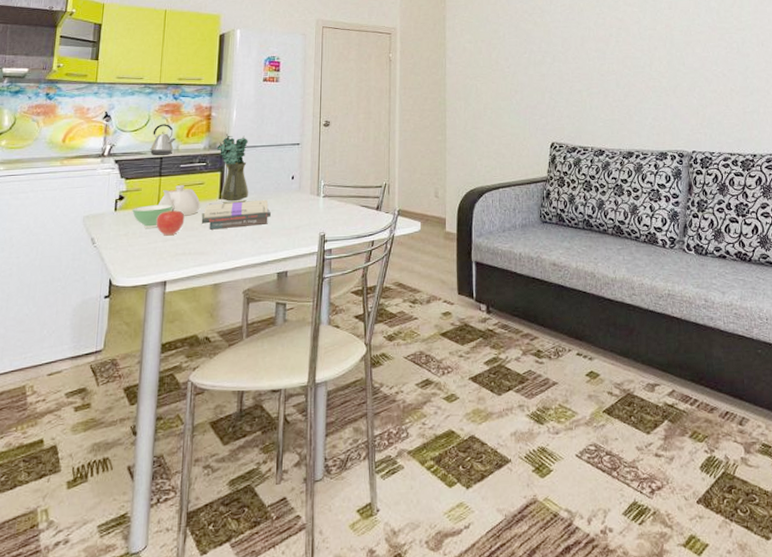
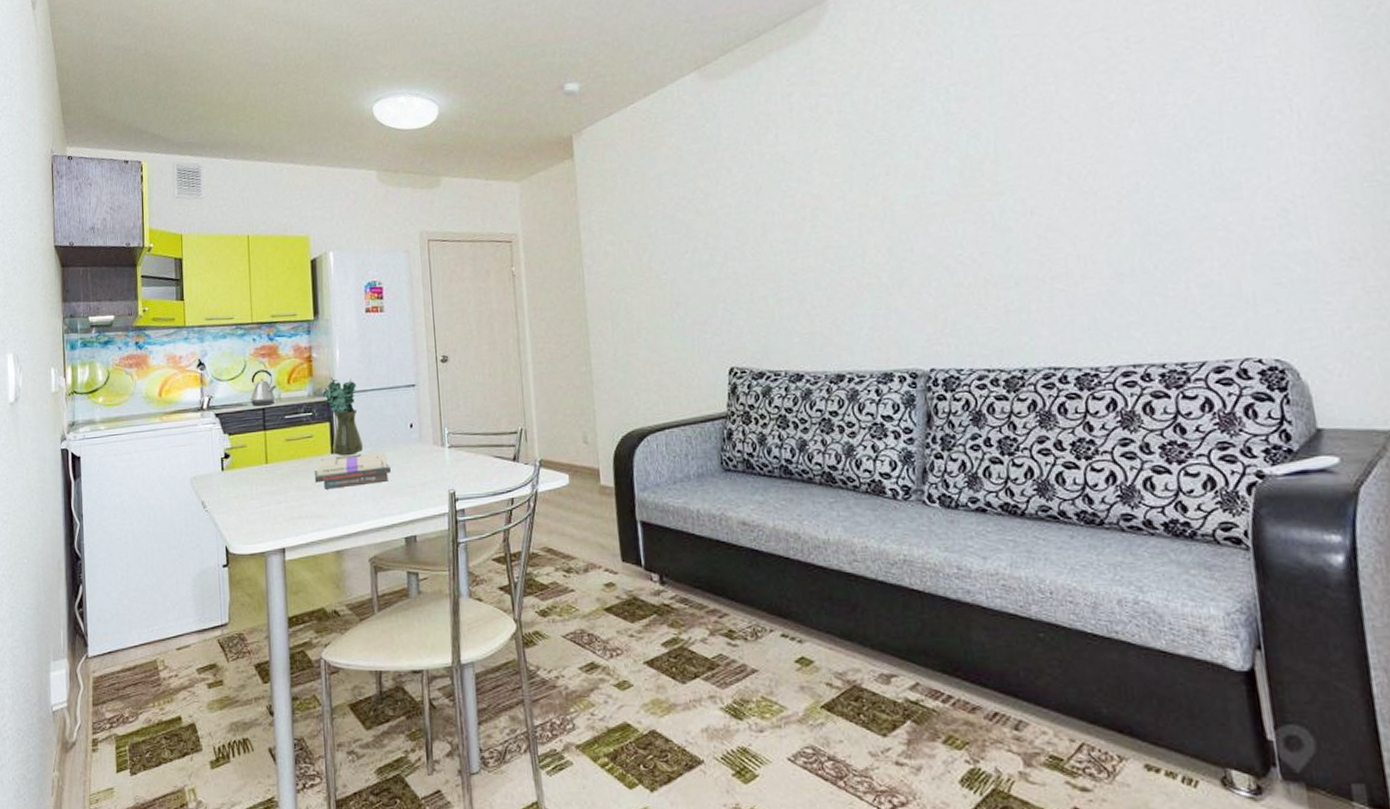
bowl: present [132,204,174,229] -> none [240,462,283,491]
fruit: present [156,208,185,236] -> none [266,466,297,497]
teapot: present [158,185,201,216] -> none [267,439,312,475]

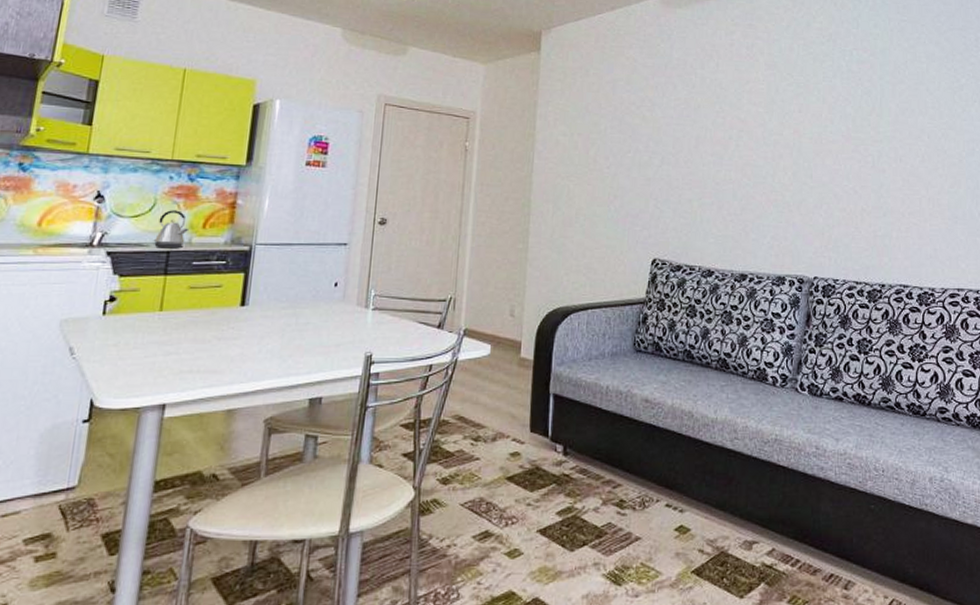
books: present [314,452,391,489] -> none [215,309,305,343]
vase: present [322,377,364,460] -> none [241,227,282,313]

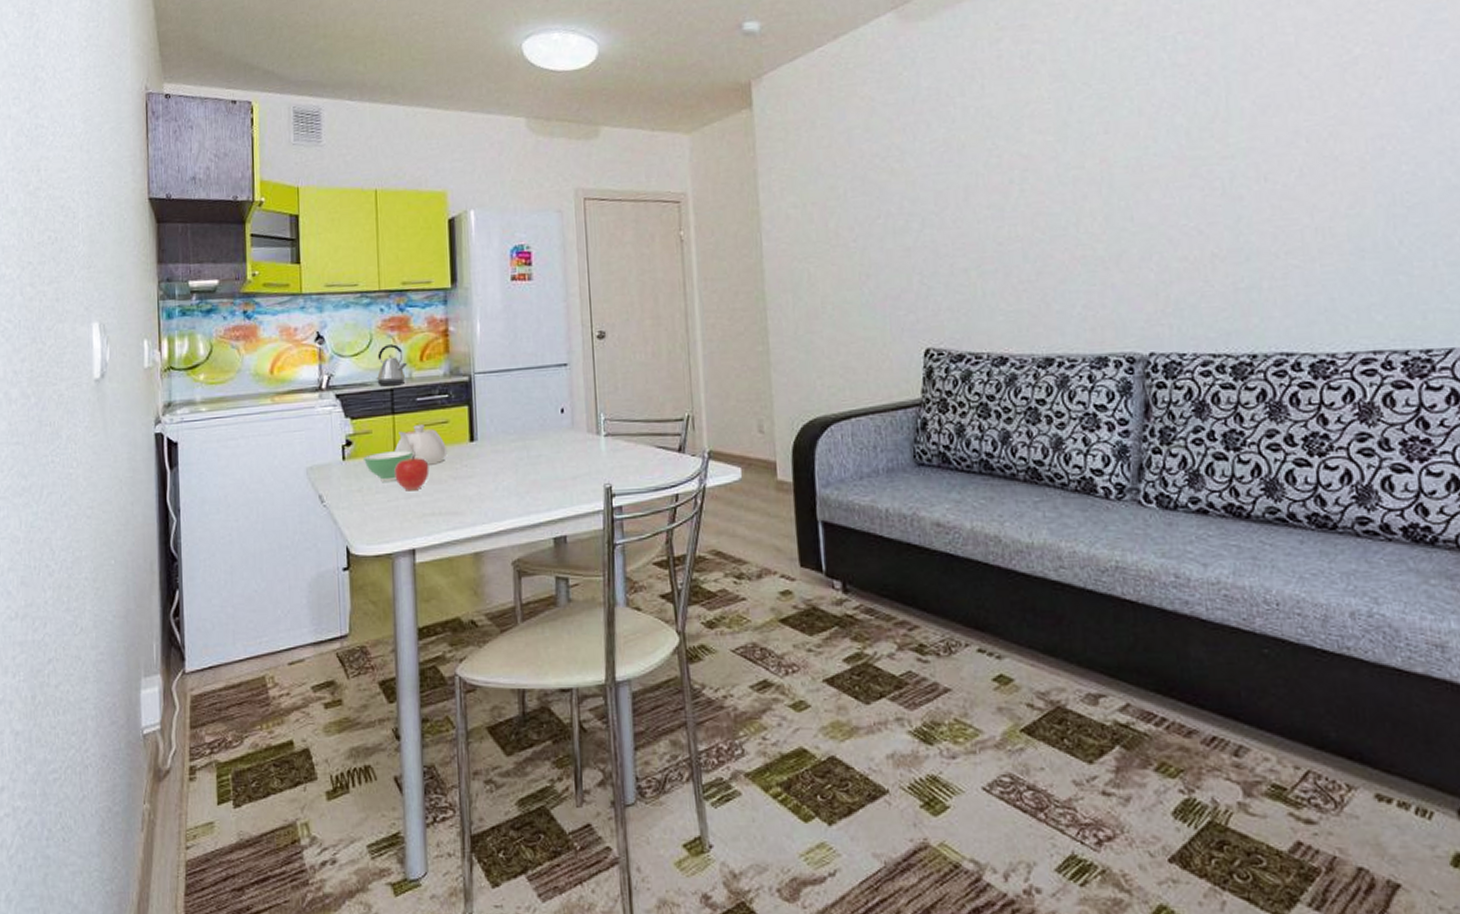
bowl: none [126,310,181,339] -> present [364,450,414,483]
fruit: none [156,315,195,349] -> present [394,455,430,491]
teapot: none [161,287,216,325] -> present [395,425,448,465]

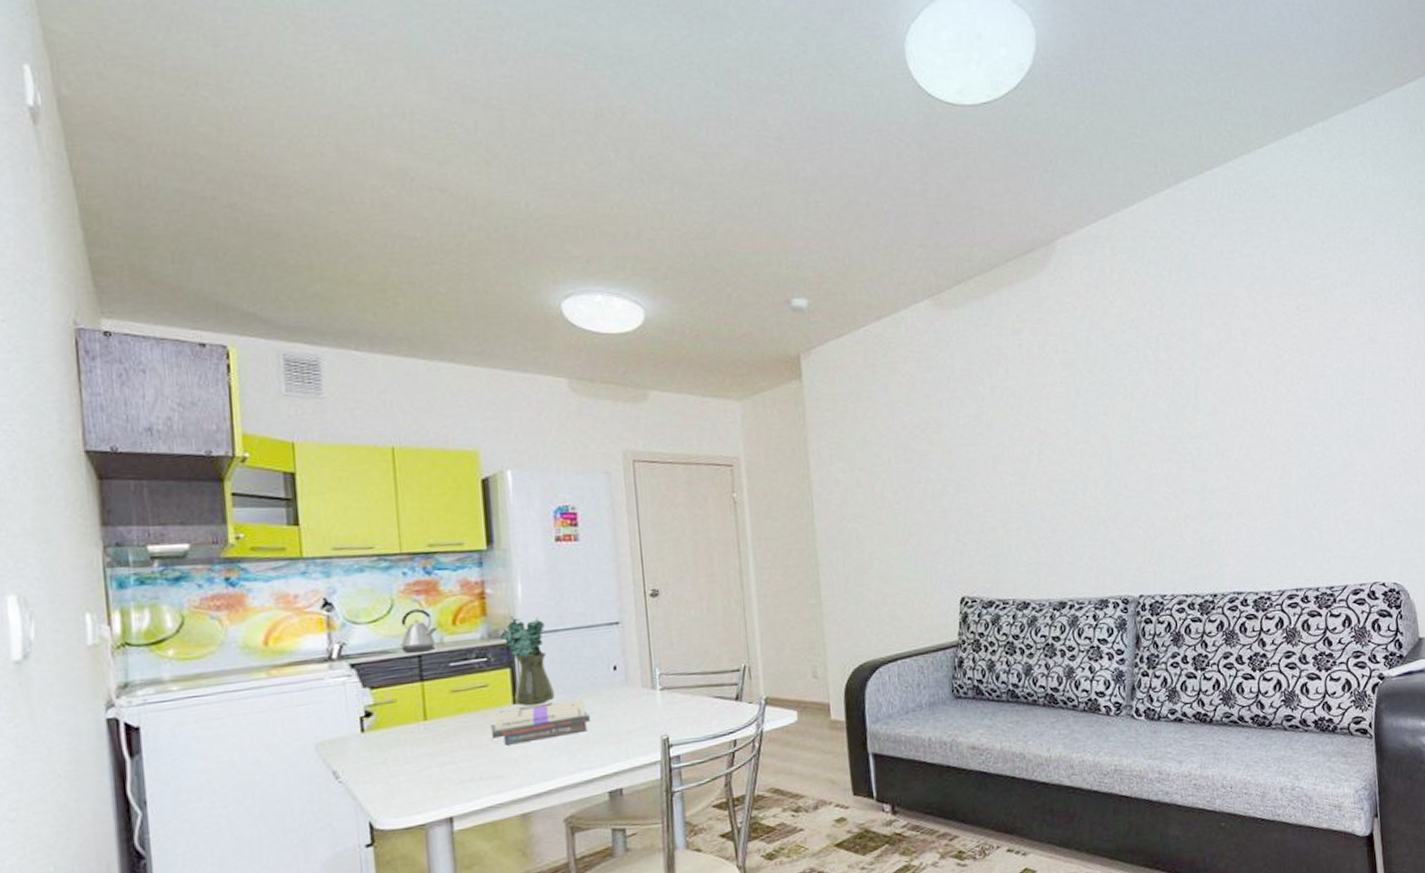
bowl: present [364,450,414,483] -> none [387,717,448,753]
fruit: present [394,455,430,491] -> none [425,721,467,759]
teapot: present [395,425,448,465] -> none [425,690,488,731]
books: none [449,441,538,482] -> present [490,699,590,746]
vase: none [460,354,508,448] -> present [499,616,556,710]

